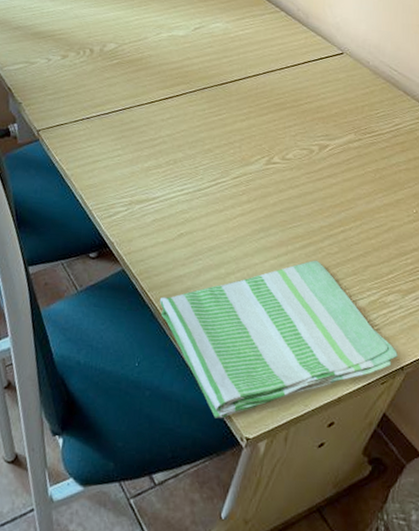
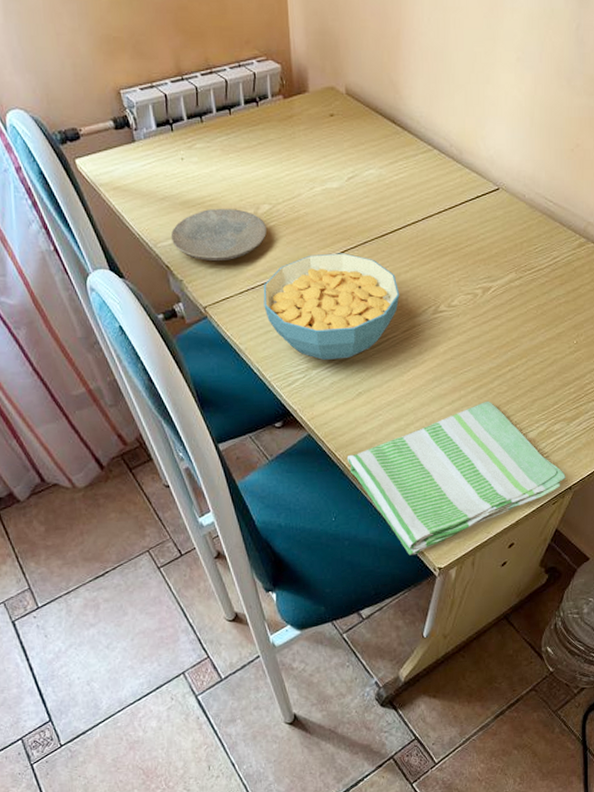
plate: none [17,42,111,90] -> present [170,209,268,262]
cereal bowl: none [96,93,234,198] -> present [263,253,400,360]

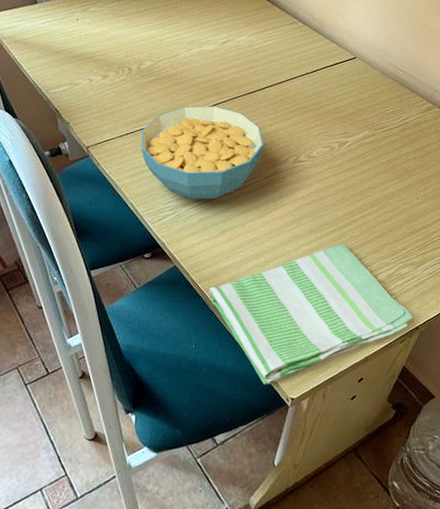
plate: present [170,209,268,262] -> none [62,63,148,108]

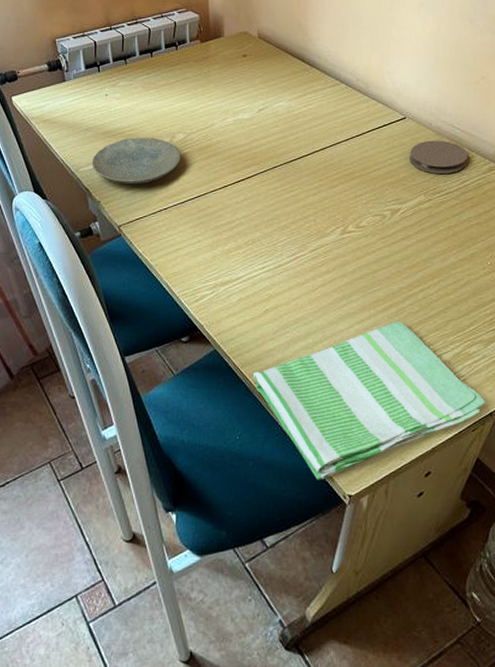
plate: none [62,63,148,108] -> present [91,138,182,185]
cereal bowl: present [141,105,264,199] -> none [175,177,308,277]
coaster: none [357,80,409,111] -> present [409,140,468,174]

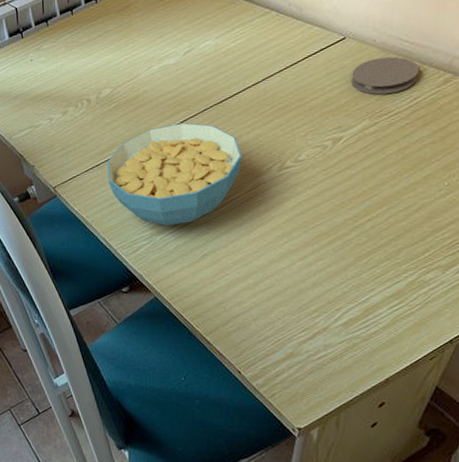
plate: present [91,138,182,185] -> none [23,96,109,146]
cereal bowl: none [175,177,308,277] -> present [106,122,242,226]
dish towel: present [252,320,485,480] -> none [194,253,444,415]

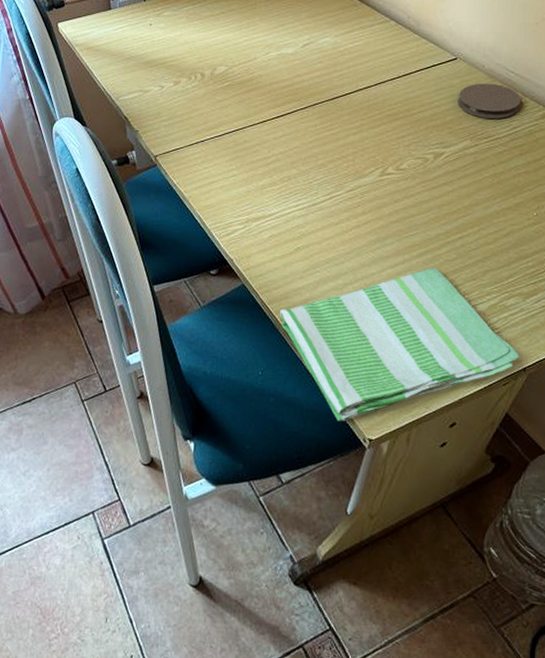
cereal bowl: present [106,122,242,226] -> none [211,112,347,214]
dish towel: none [194,253,444,415] -> present [279,267,519,422]

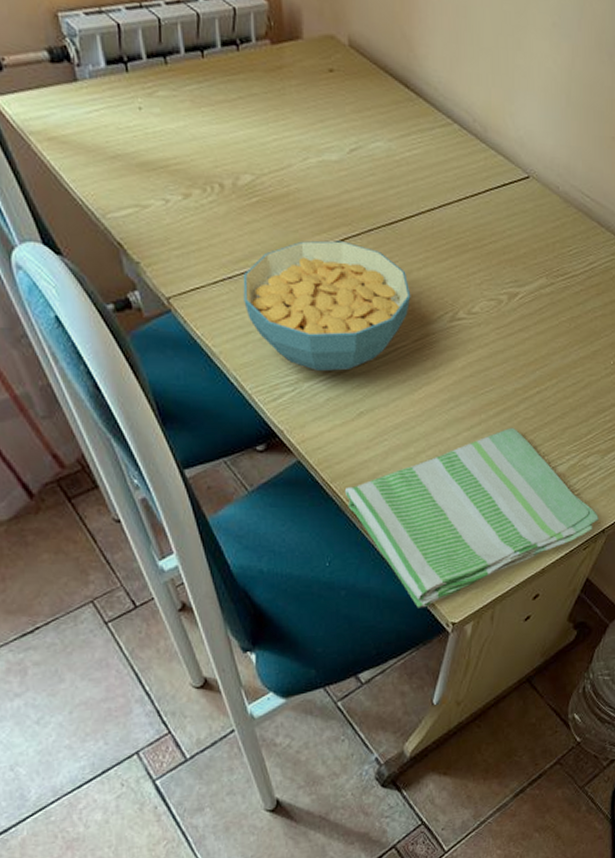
cereal bowl: none [211,112,347,214] -> present [243,240,411,371]
coaster: present [457,83,521,119] -> none [531,208,597,252]

